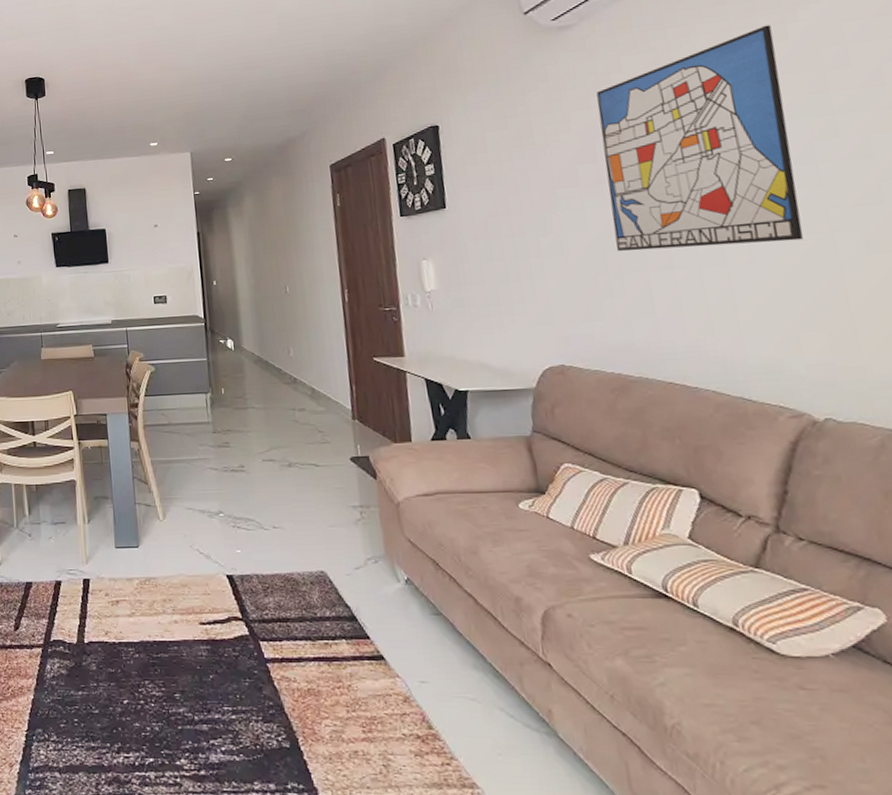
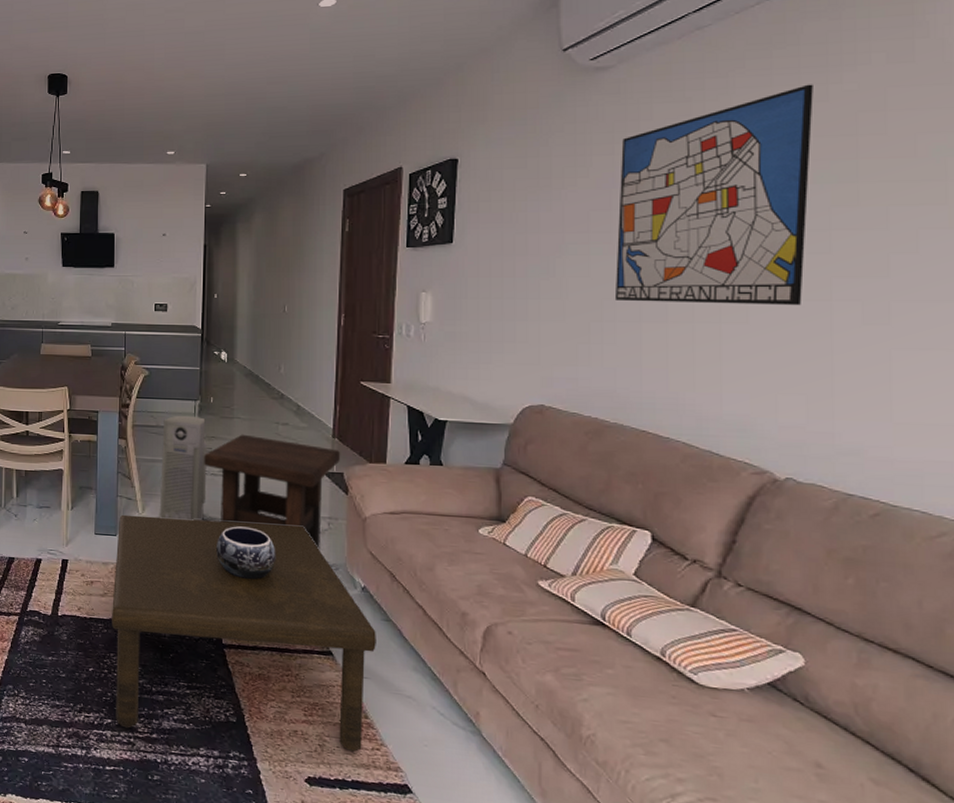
coffee table: none [139,517,431,771] -> present [112,514,376,753]
air purifier: none [175,409,229,524] -> present [159,415,207,521]
side table: none [221,424,364,543] -> present [204,434,341,550]
decorative bowl: none [245,524,311,583] -> present [216,526,276,580]

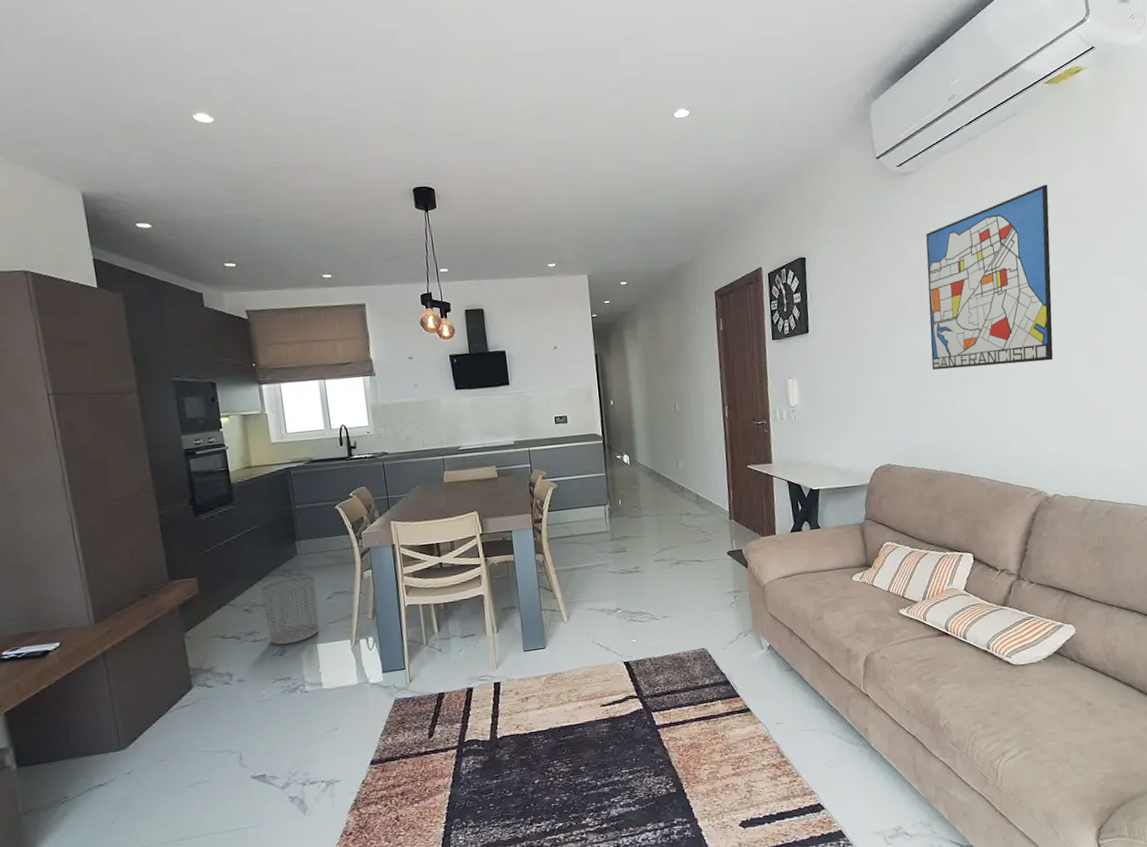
coffee table: present [112,514,376,753] -> none [546,603,784,827]
air purifier: present [159,415,207,521] -> none [577,520,626,623]
side table: present [204,434,341,550] -> none [619,529,739,622]
decorative bowl: present [216,526,276,580] -> none [640,614,694,663]

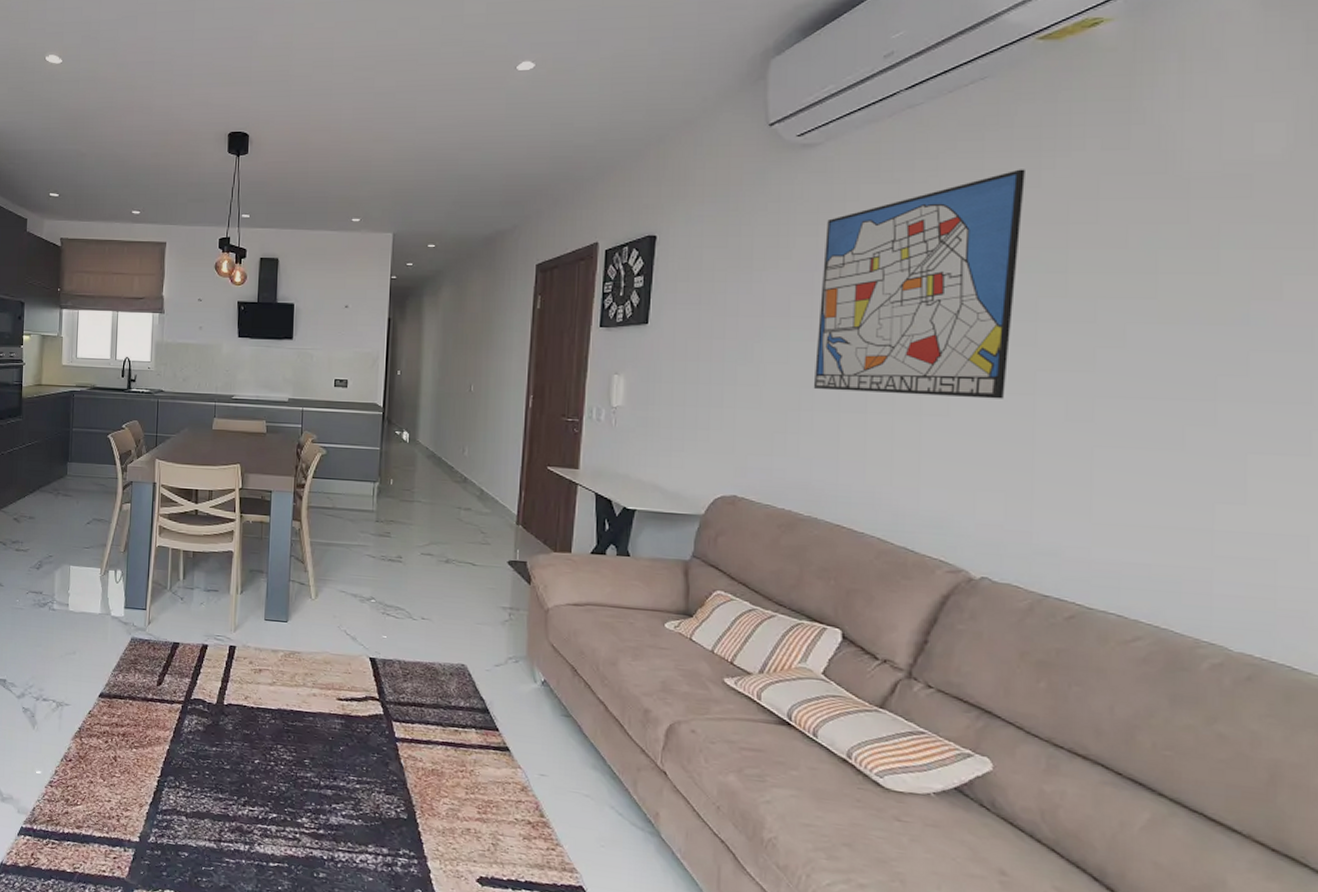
waste bin: present [259,575,319,645] -> none [29,495,79,561]

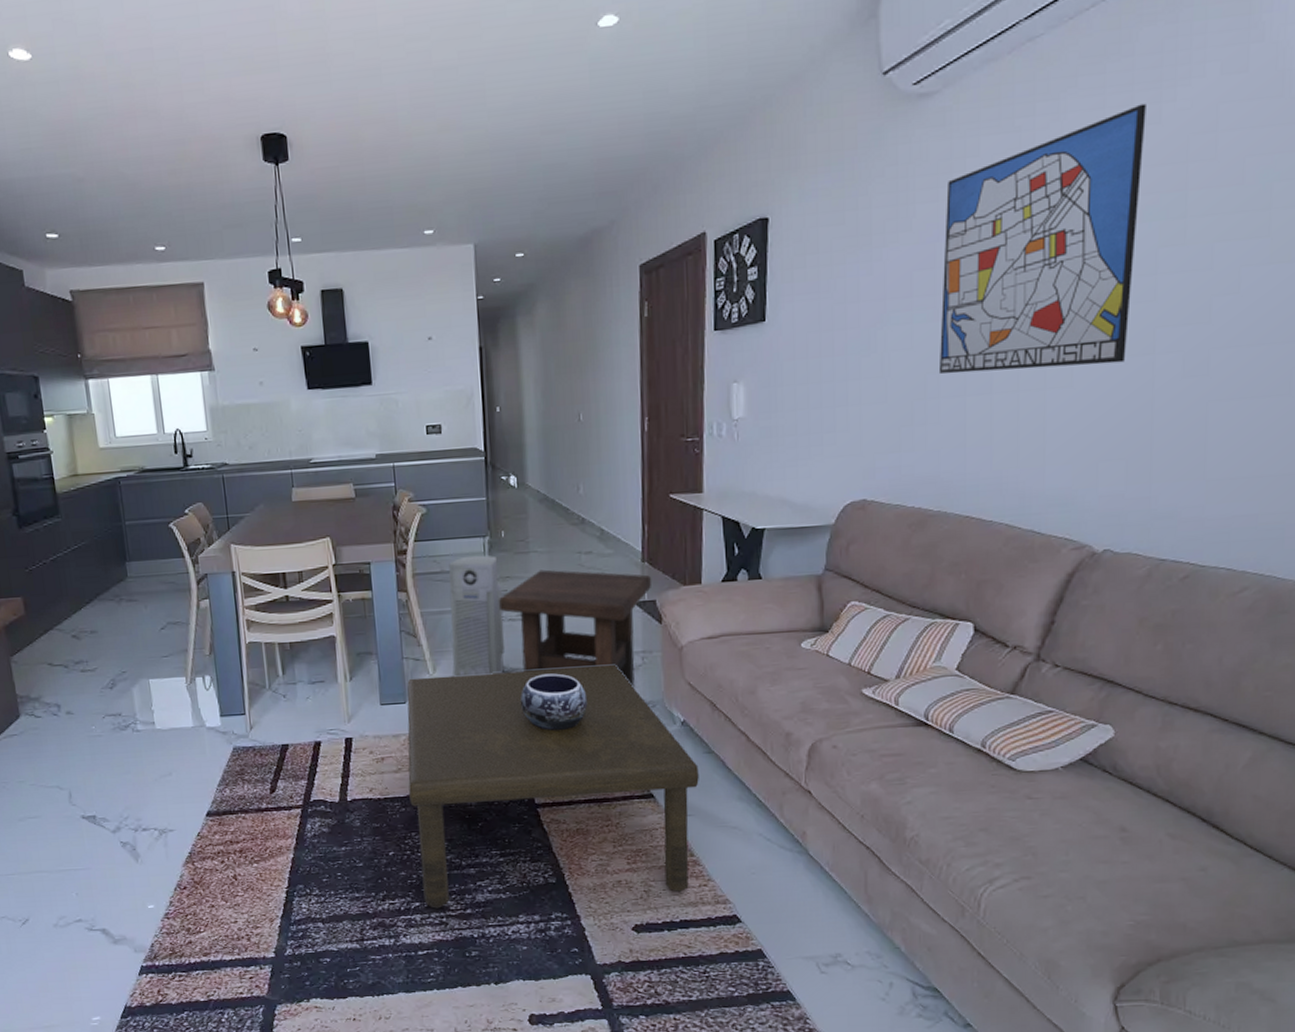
coffee table: none [280,600,555,852] -> present [407,664,699,909]
air purifier: none [333,497,385,609] -> present [449,555,505,677]
side table: none [381,518,525,642] -> present [499,569,652,689]
decorative bowl: none [392,614,454,672] -> present [520,673,588,731]

